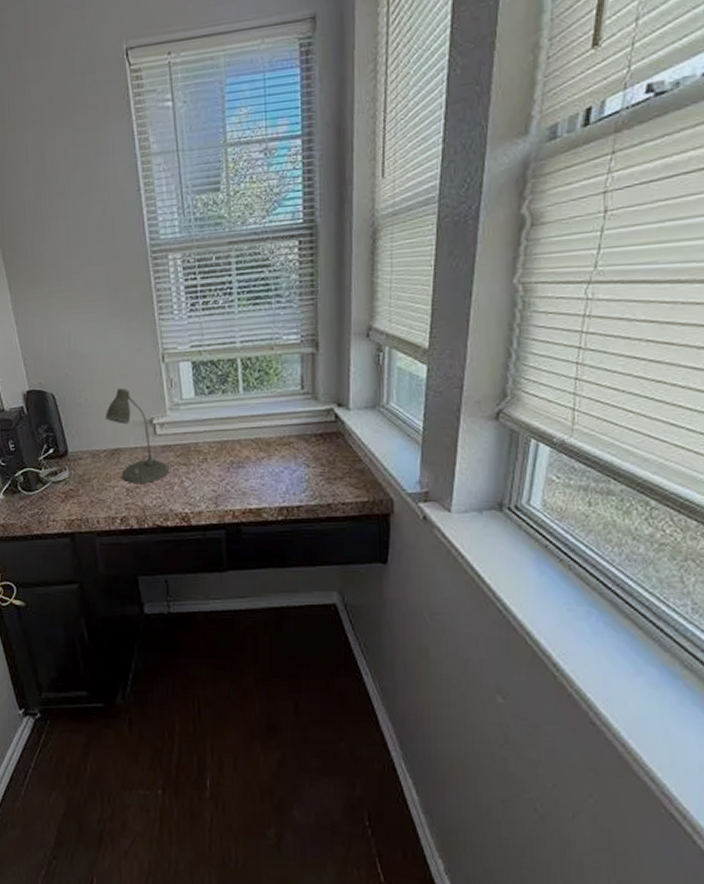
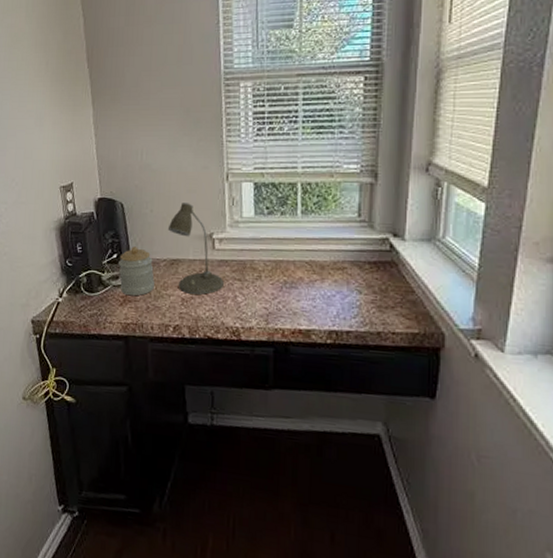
jar: none [56,439,96,491] -> present [118,246,155,296]

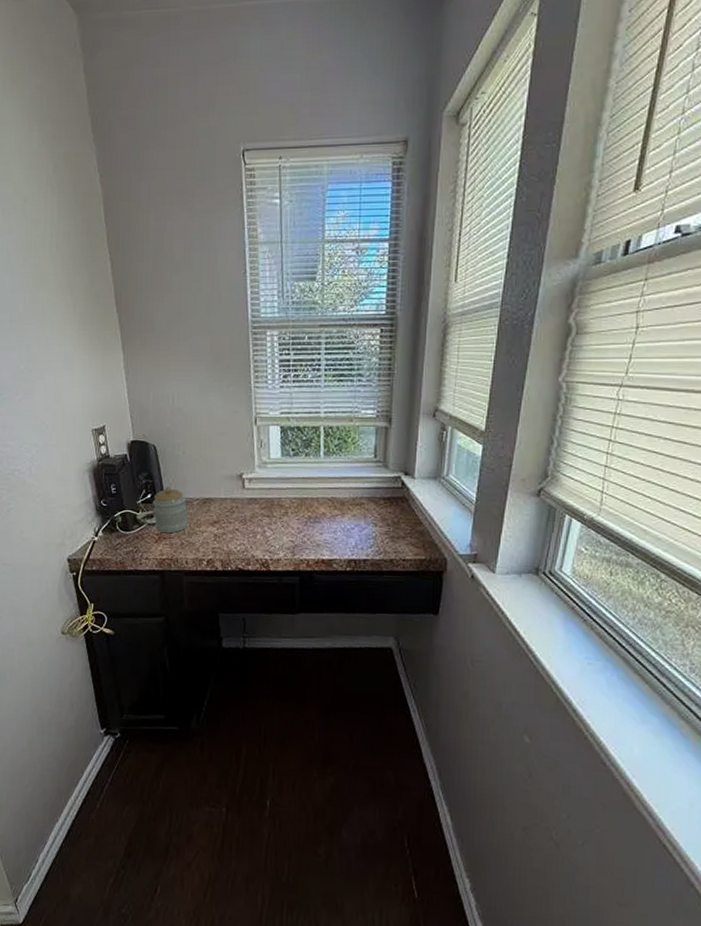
desk lamp: present [167,203,224,295] -> none [199,445,253,530]

